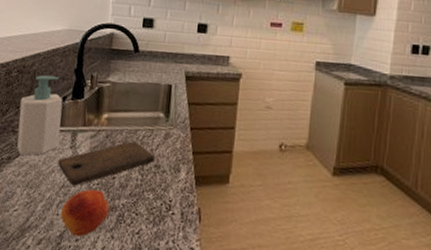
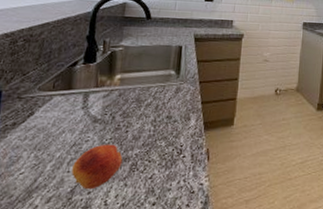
soap bottle: present [17,74,63,156] -> none [23,42,74,120]
cutting board: present [58,140,155,186] -> none [68,96,167,143]

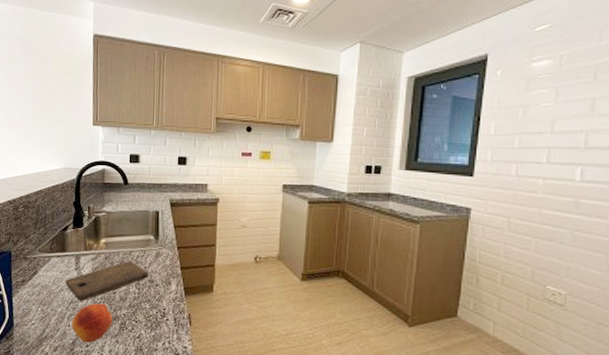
cutting board: none [68,96,167,143] -> present [66,260,148,302]

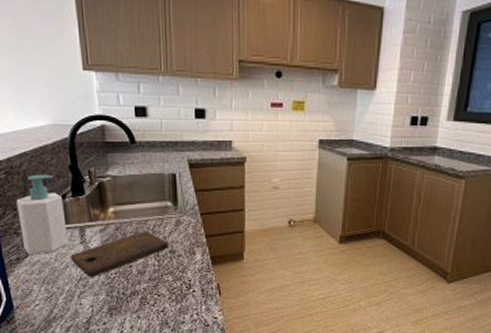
soap bottle: none [28,208,66,278] -> present [16,174,68,255]
fruit: present [72,303,113,344] -> none [83,278,132,321]

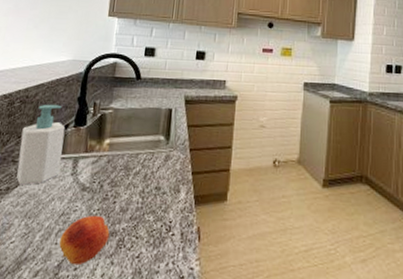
cutting board: present [71,230,168,278] -> none [58,164,155,213]
fruit: none [83,278,132,321] -> present [59,215,110,266]

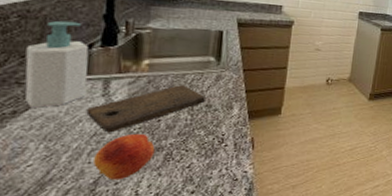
cutting board: none [58,164,155,213] -> present [86,84,205,133]

